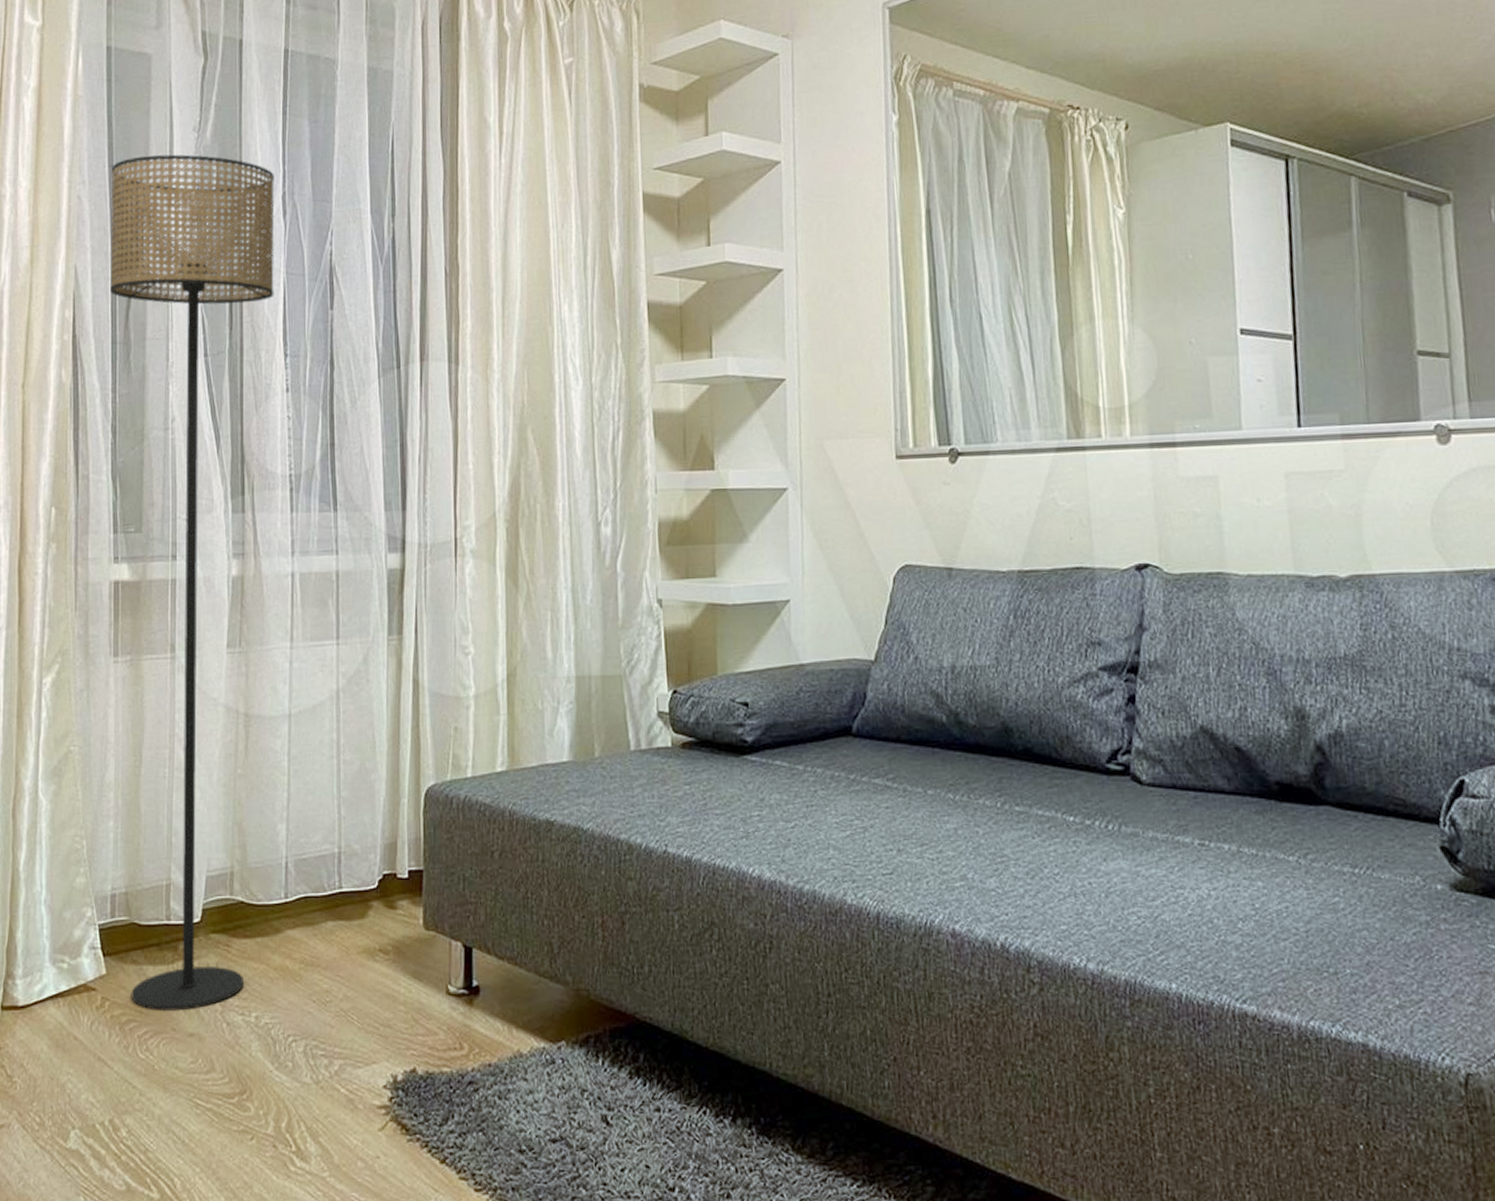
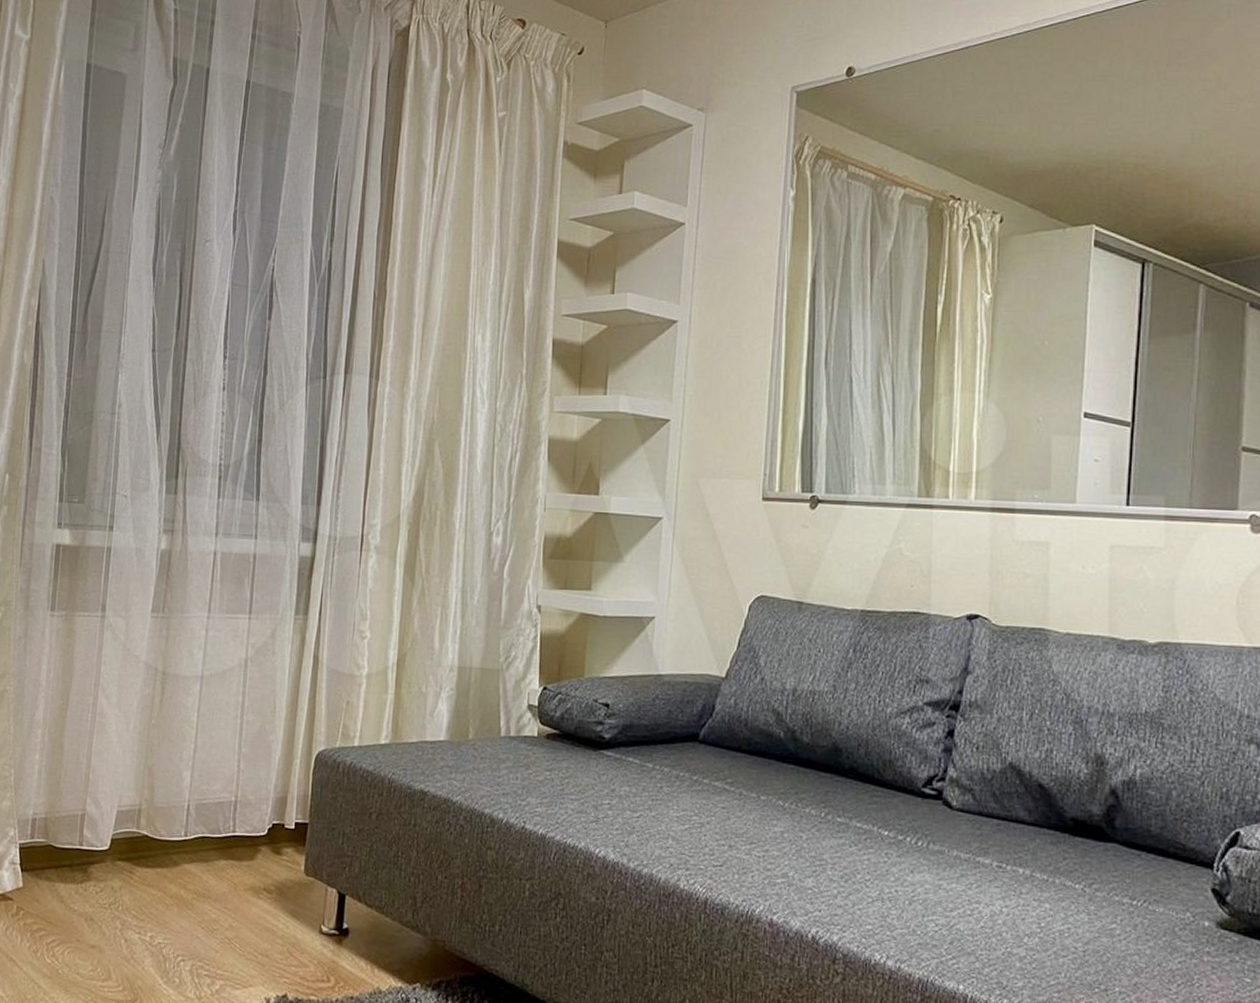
floor lamp: present [110,154,275,1011] -> none [43,167,228,925]

